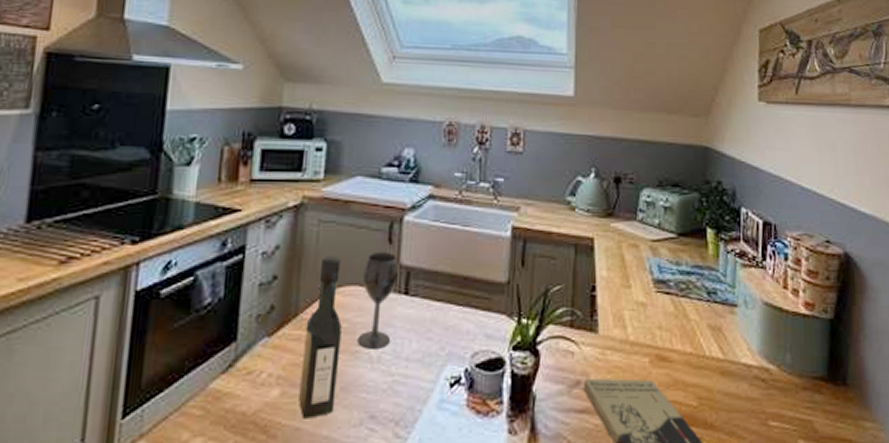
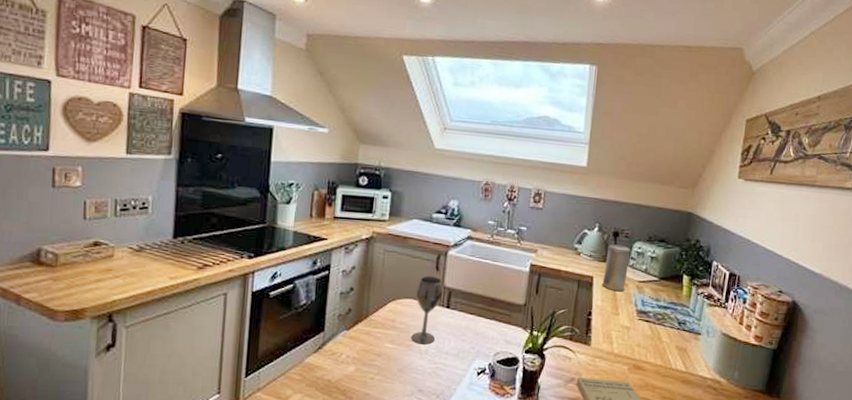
bottle: present [299,256,342,419] -> none [368,276,400,388]
canister: none [606,193,638,256] -> present [602,244,631,292]

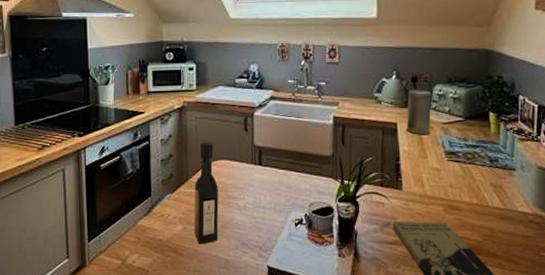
bottle: none [368,276,400,388] -> present [194,141,219,244]
wine glass: present [411,275,443,345] -> none [229,137,253,201]

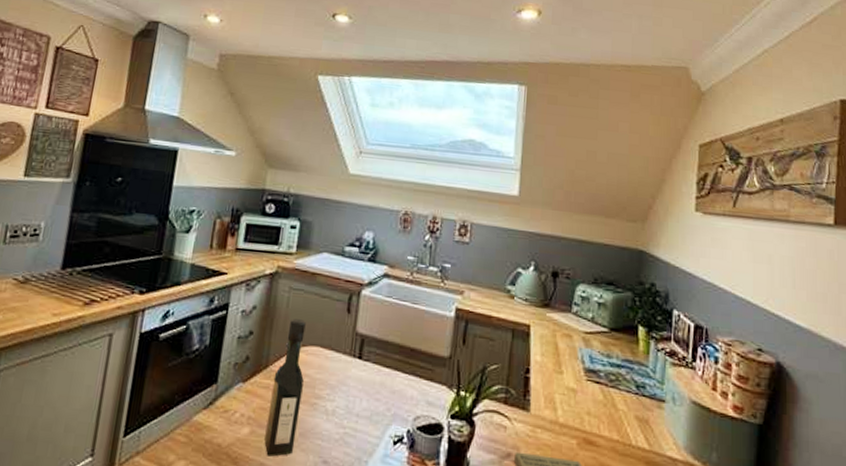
canister: present [407,89,432,135] -> none [541,286,574,345]

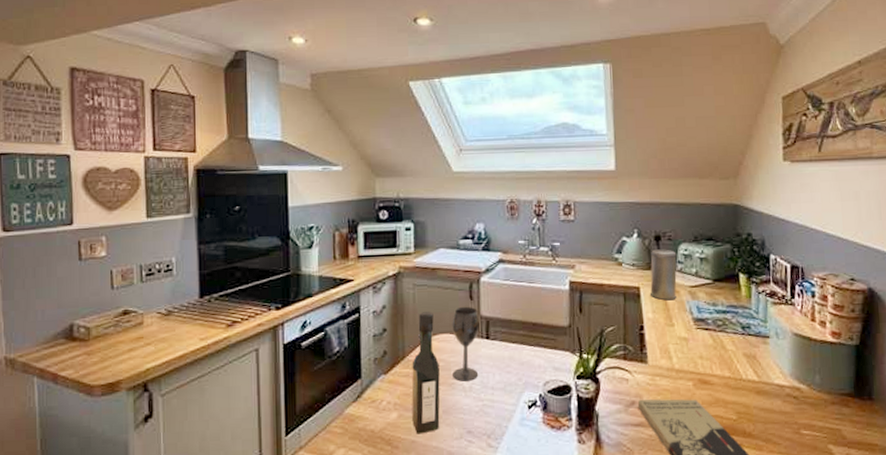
wine glass: none [316,319,354,404] -> present [452,306,480,381]
canister: none [541,286,574,345] -> present [650,249,677,301]

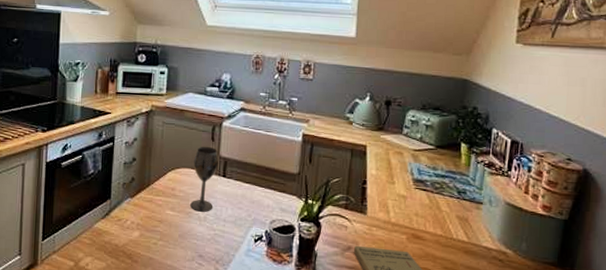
bottle: present [411,312,440,434] -> none [151,147,179,253]
canister: present [650,249,677,301] -> none [376,113,404,161]

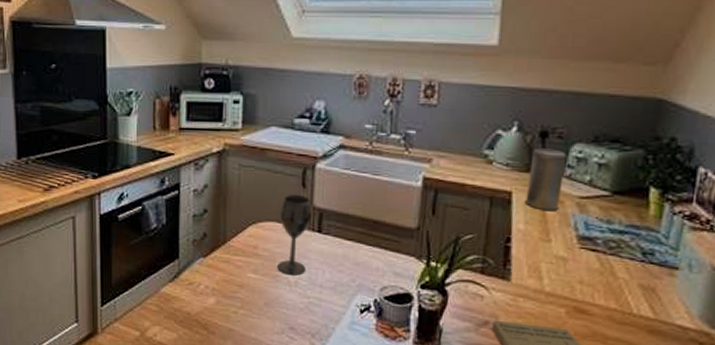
canister: none [376,113,404,161] -> present [525,148,567,212]

